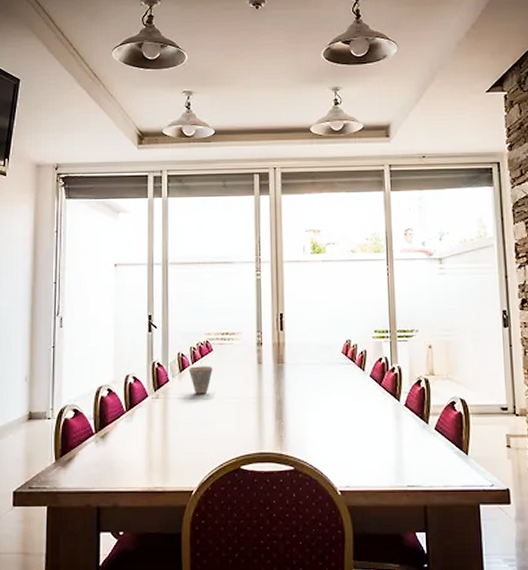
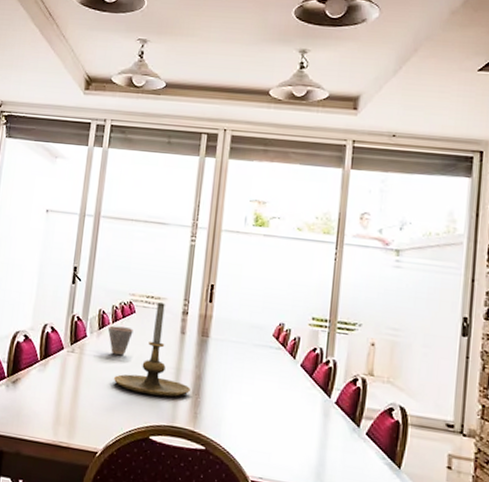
candle holder: none [199,336,273,426] -> present [113,301,190,397]

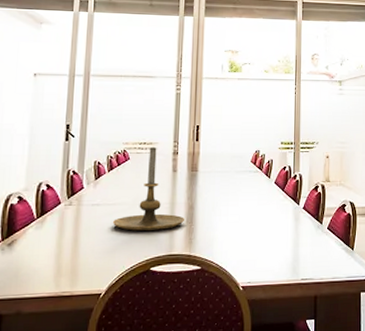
cup: present [107,325,134,356] -> none [104,174,129,201]

